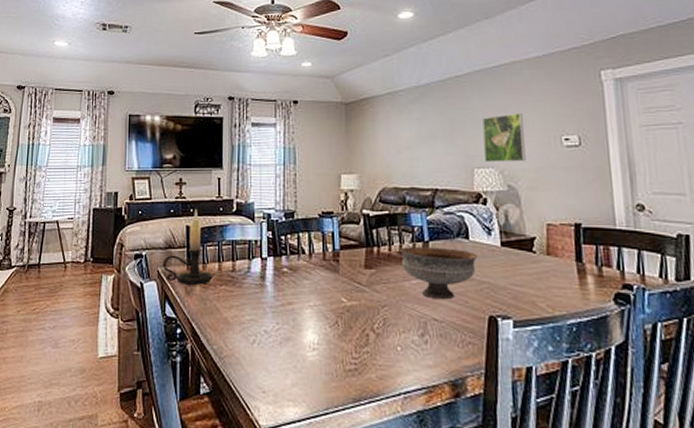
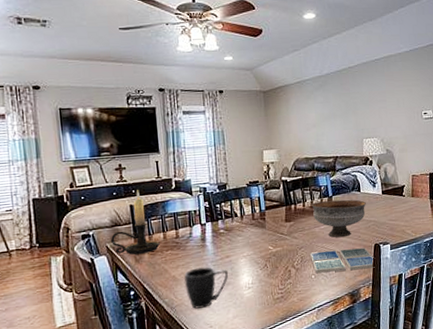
mug: none [236,311,290,365] -> present [183,266,229,309]
drink coaster: none [395,314,490,351] -> present [309,247,375,274]
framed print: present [482,113,526,163] -> none [369,95,398,134]

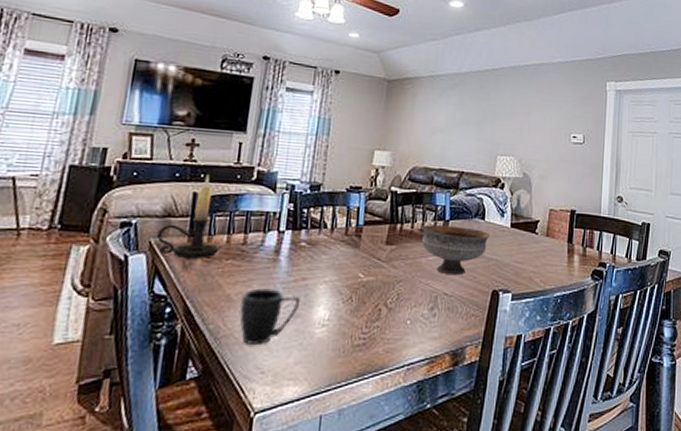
drink coaster: present [309,247,375,274] -> none [408,289,491,322]

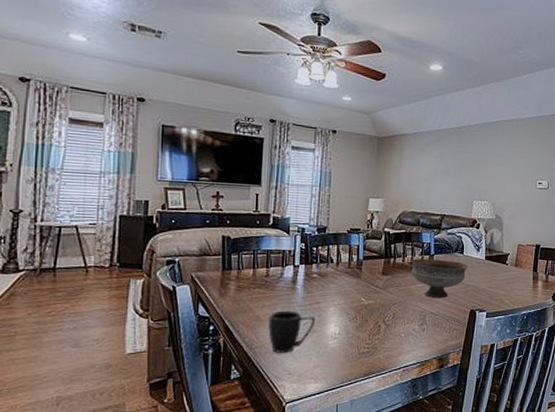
candle holder: present [156,175,220,259] -> none [196,221,248,288]

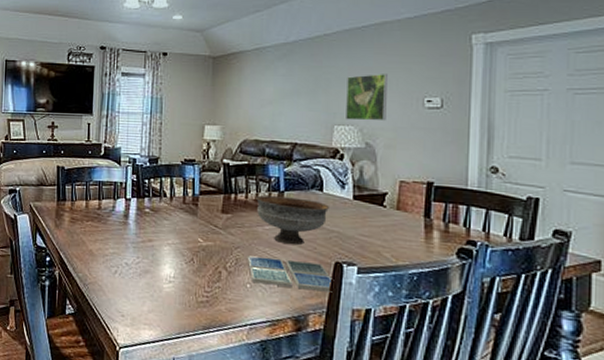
mug: present [267,309,316,353] -> none [100,245,149,293]
drink coaster: none [402,310,469,334] -> present [247,255,334,293]
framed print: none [482,160,513,198] -> present [346,74,387,121]

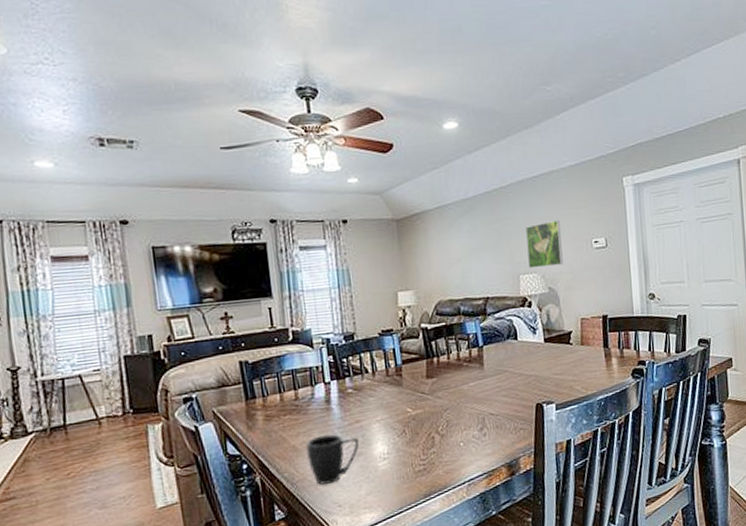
mug: none [100,245,149,293] -> present [305,433,360,485]
drink coaster: present [247,255,334,293] -> none [456,408,538,441]
bowl: present [256,195,330,246] -> none [458,349,526,397]

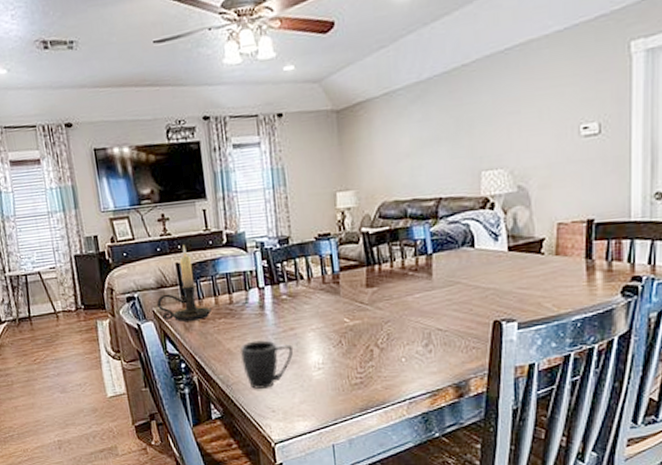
candle holder: none [217,343,276,421] -> present [156,245,212,322]
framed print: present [525,220,563,269] -> none [492,103,539,163]

